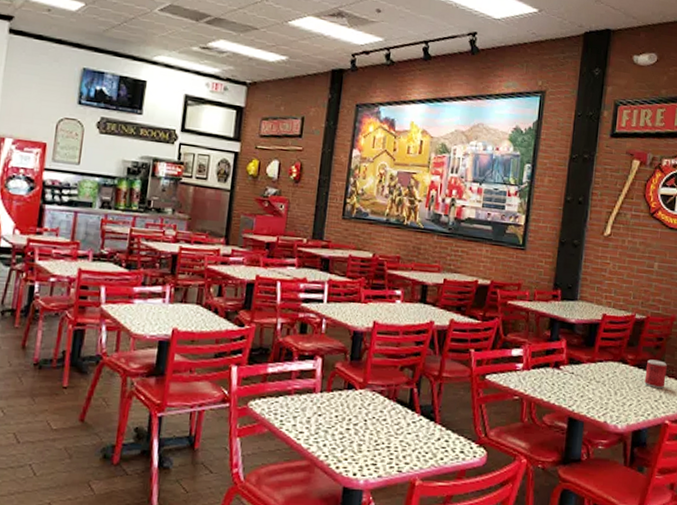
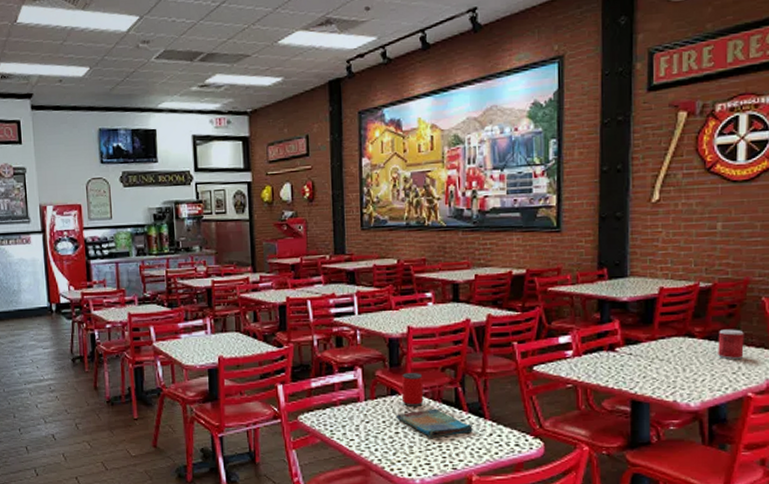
dish towel: none [350,407,424,438] -> present [397,408,474,438]
beverage can: none [357,367,382,404] -> present [401,372,424,407]

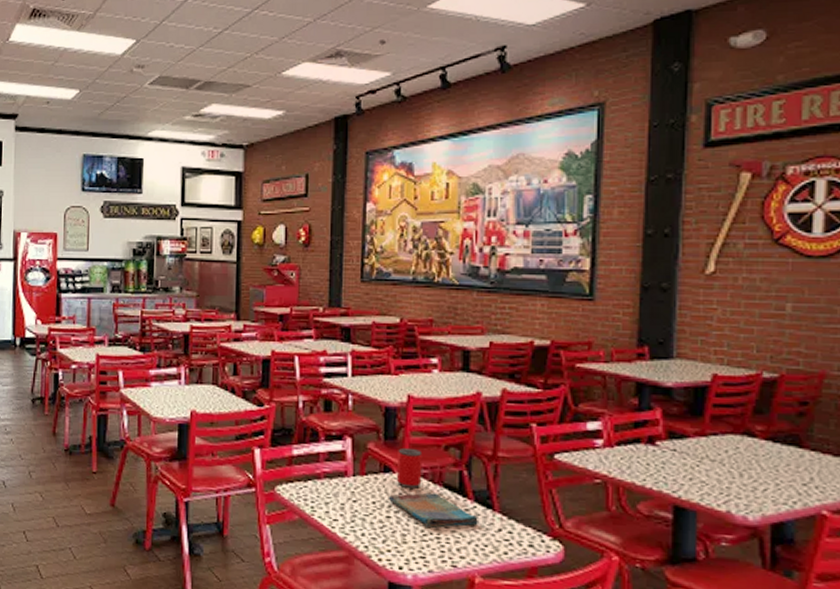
beverage can: present [718,329,744,359] -> none [784,430,818,468]

